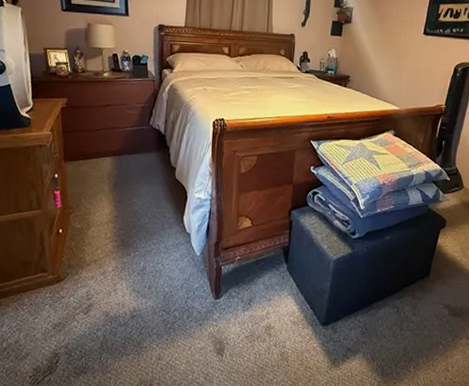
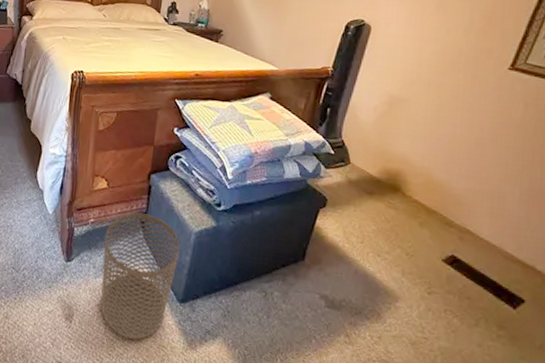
waste bin: none [250,247,321,365] -> present [100,212,180,340]

